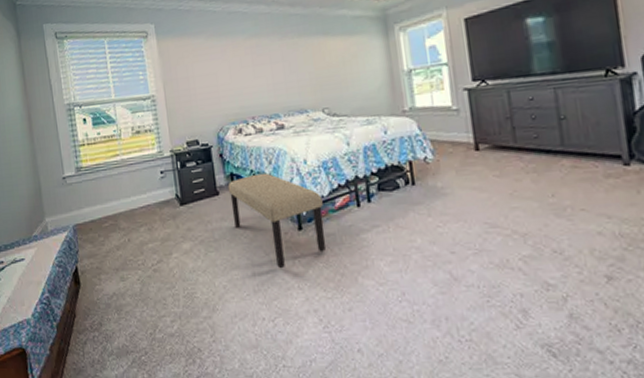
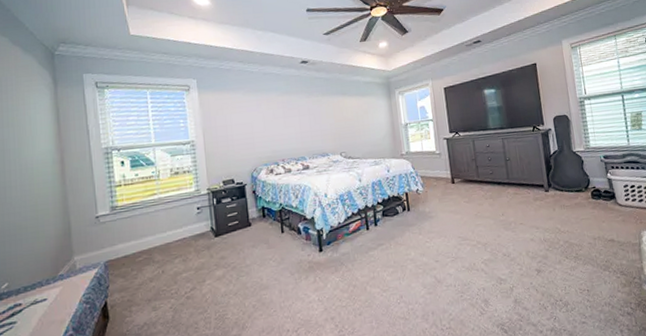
bench: present [227,172,326,269] -> none [259,205,342,286]

